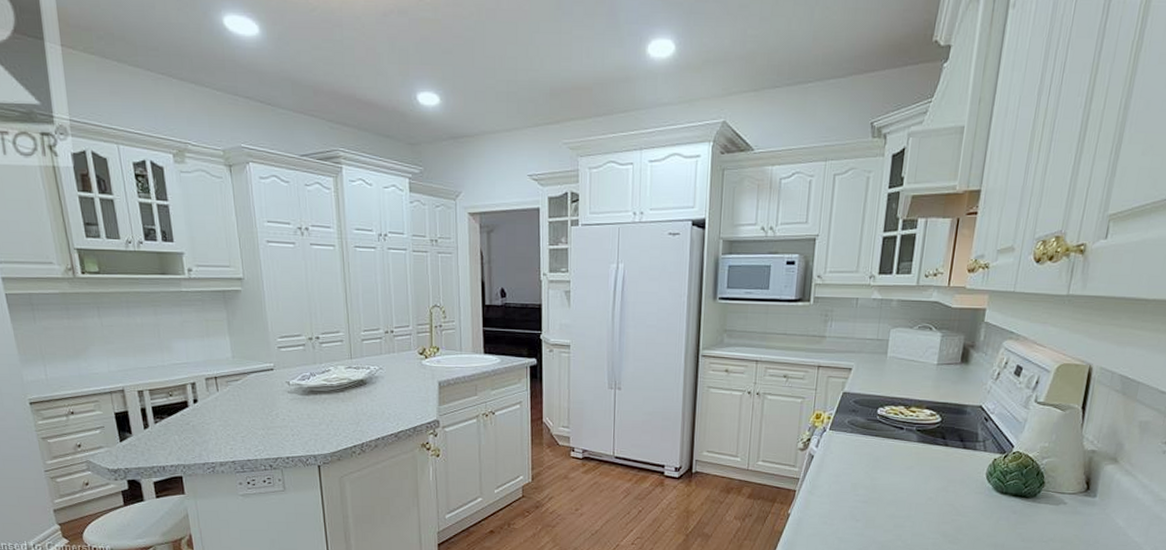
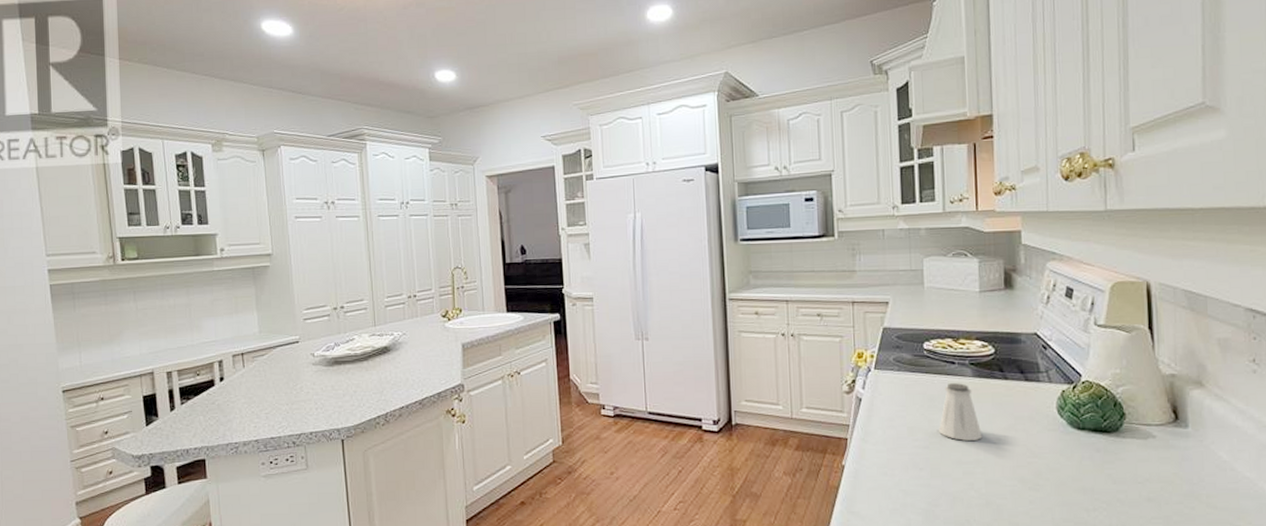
saltshaker: none [879,447,917,498] -> present [939,383,983,441]

